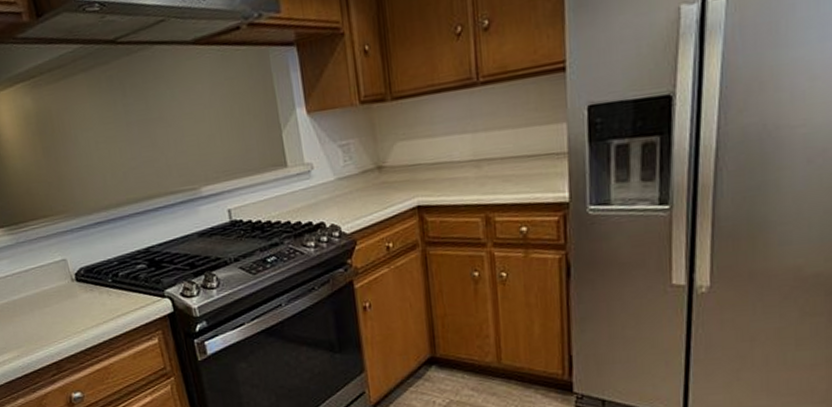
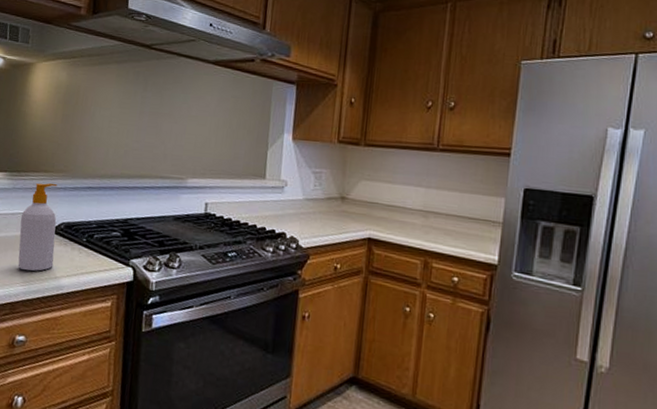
soap bottle: none [35,227,86,327] -> present [17,183,58,271]

